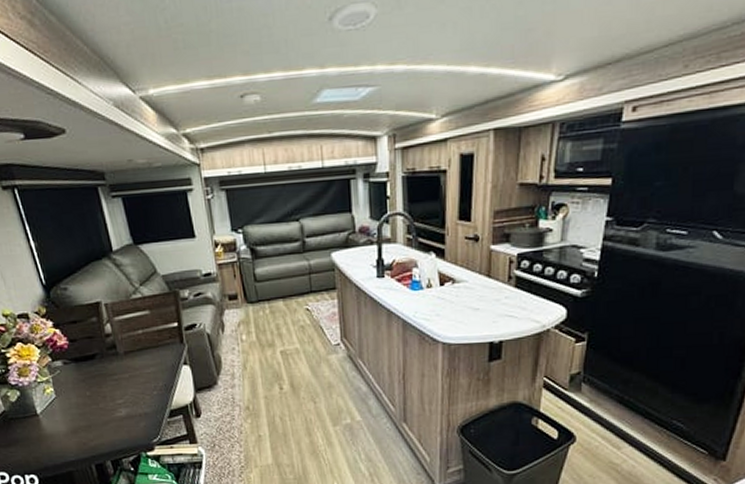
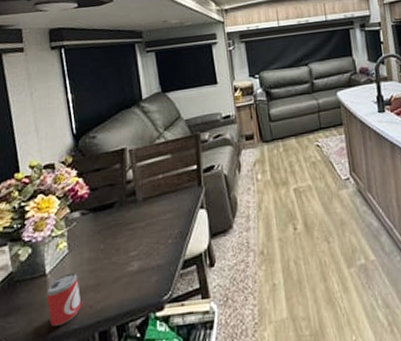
beer can: none [41,414,76,457] -> present [46,272,82,326]

